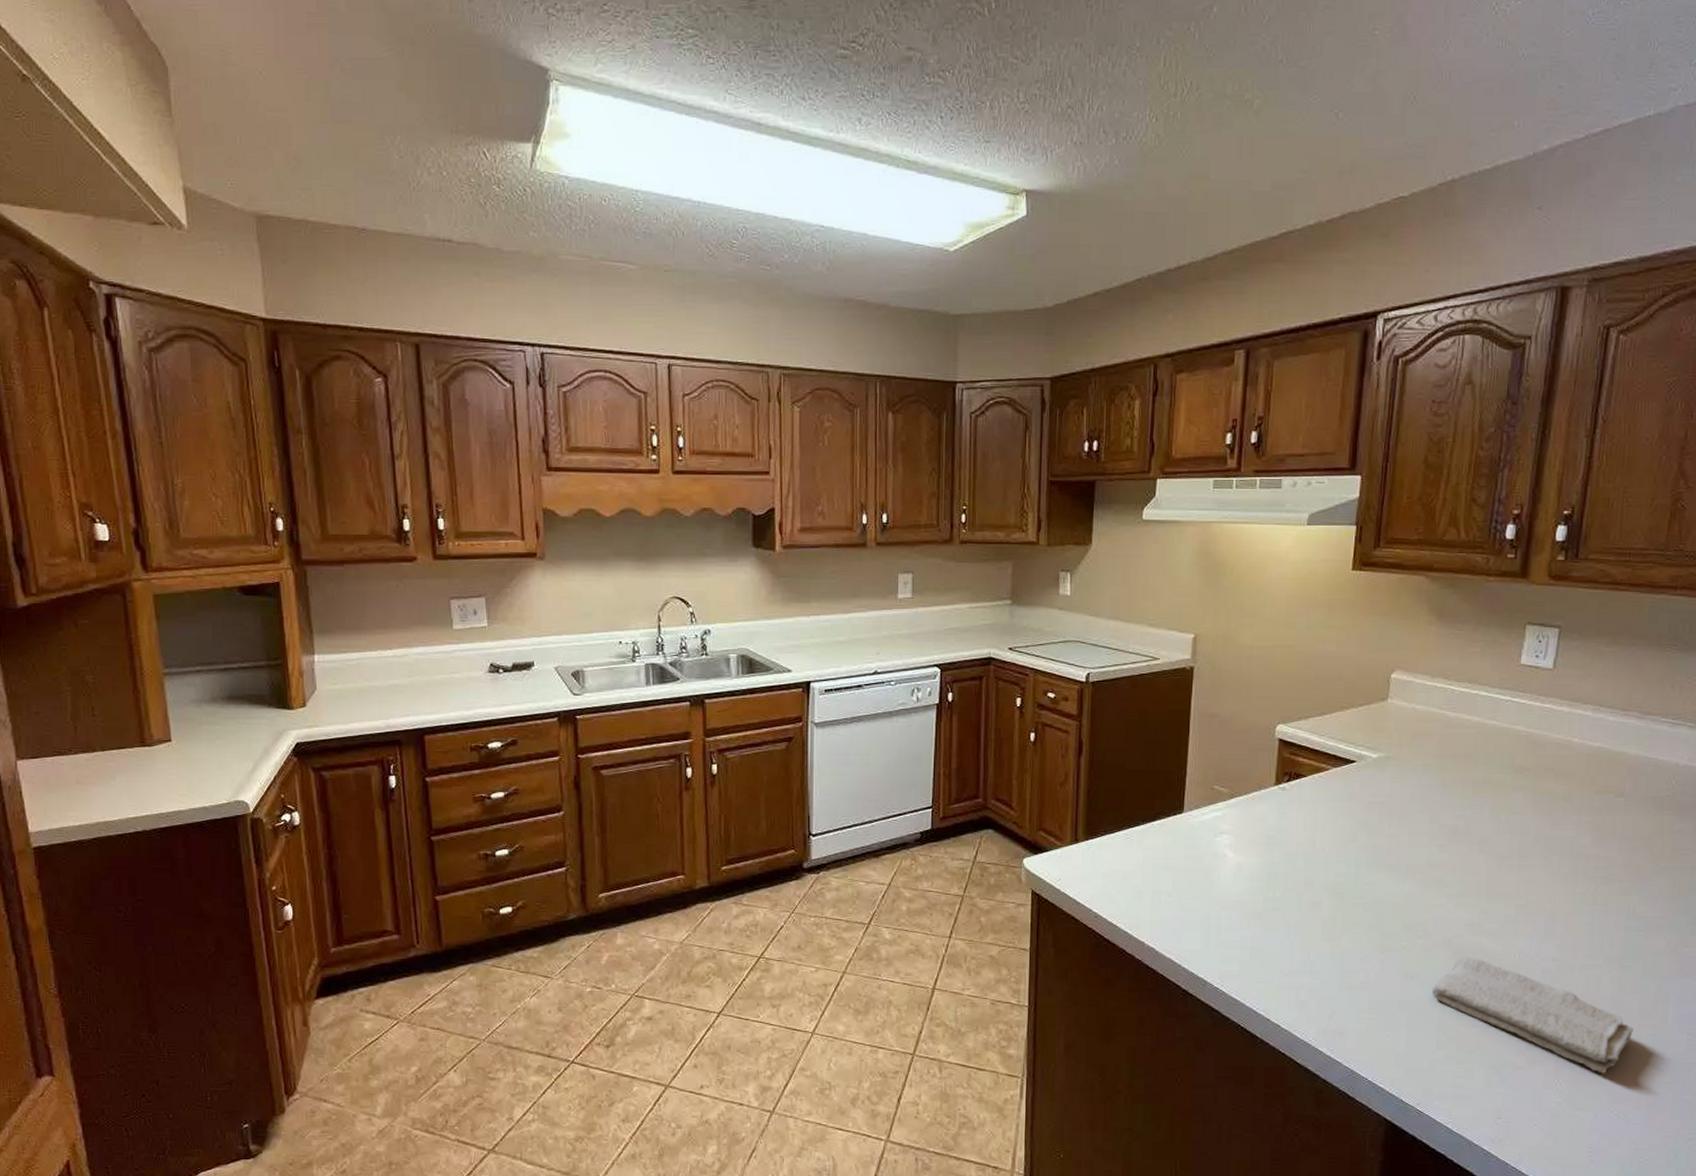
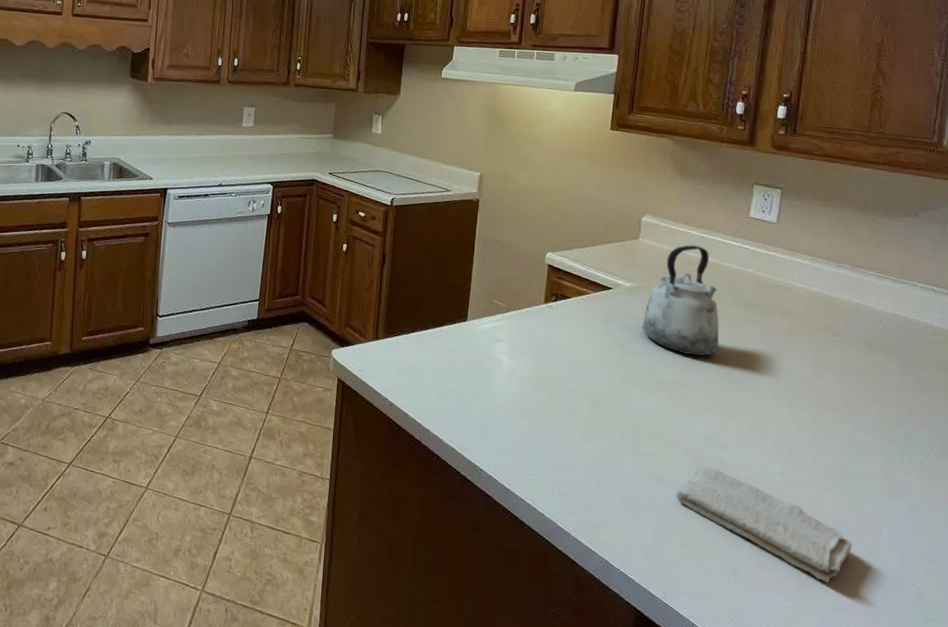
kettle: none [1392,702,1483,833] -> present [642,244,719,356]

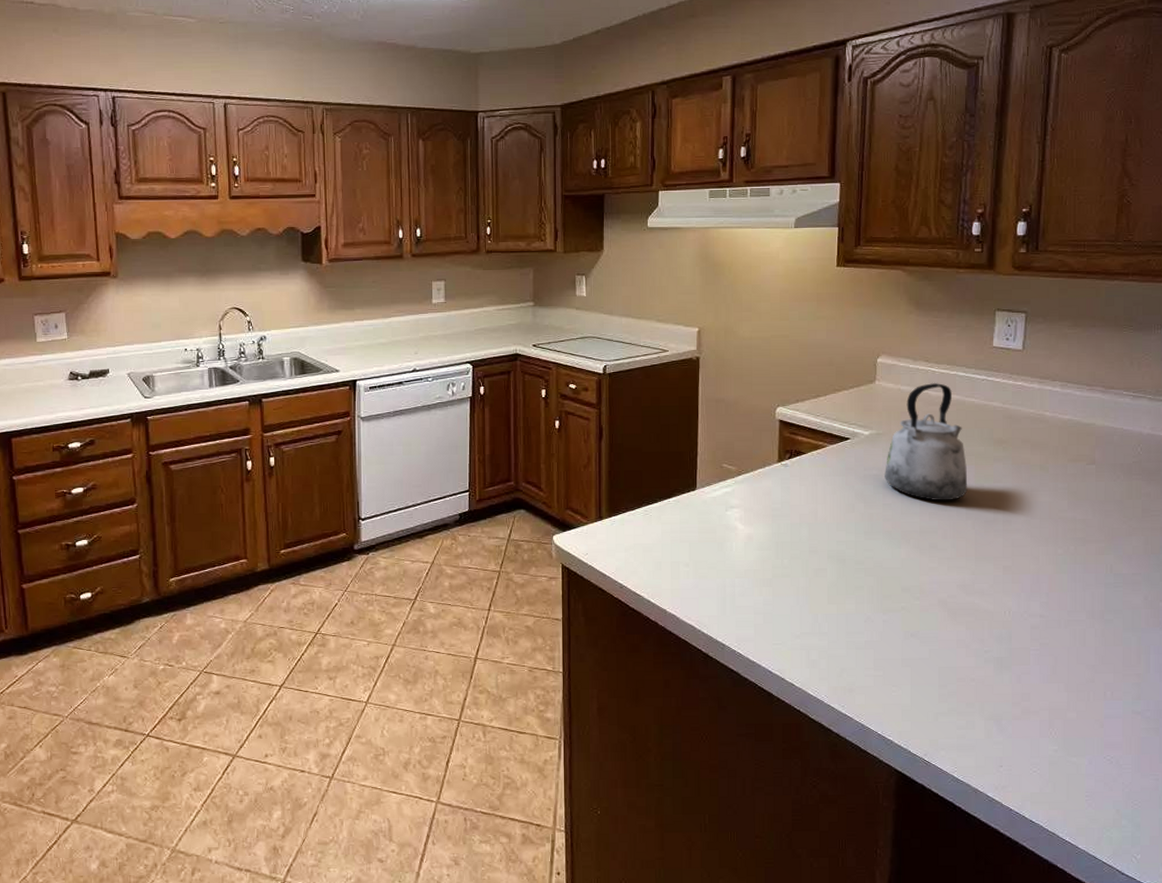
washcloth: present [676,465,853,584] -> none [931,615,1119,723]

